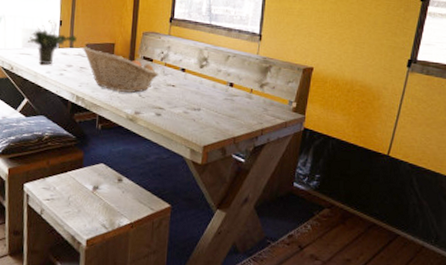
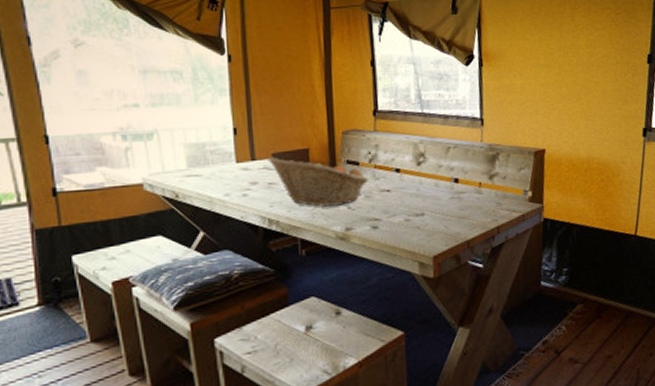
potted plant: present [27,20,78,65] -> none [192,129,260,186]

